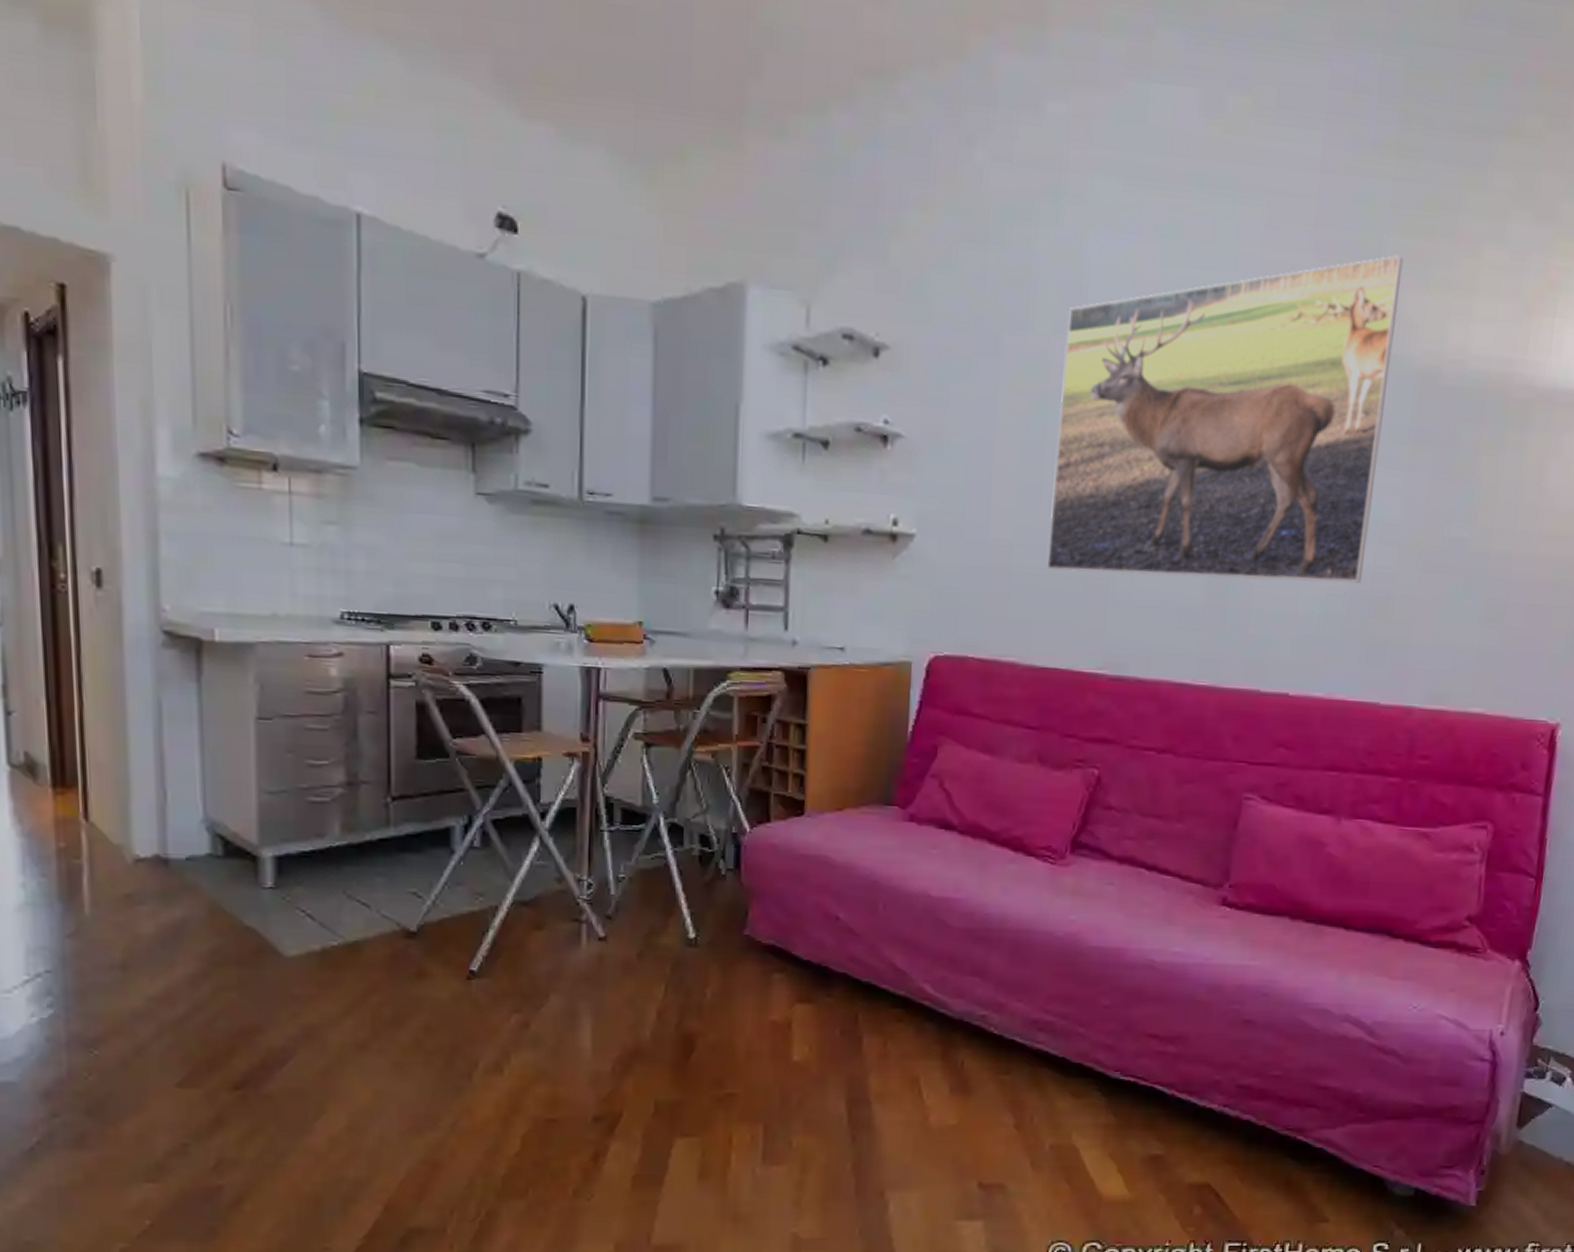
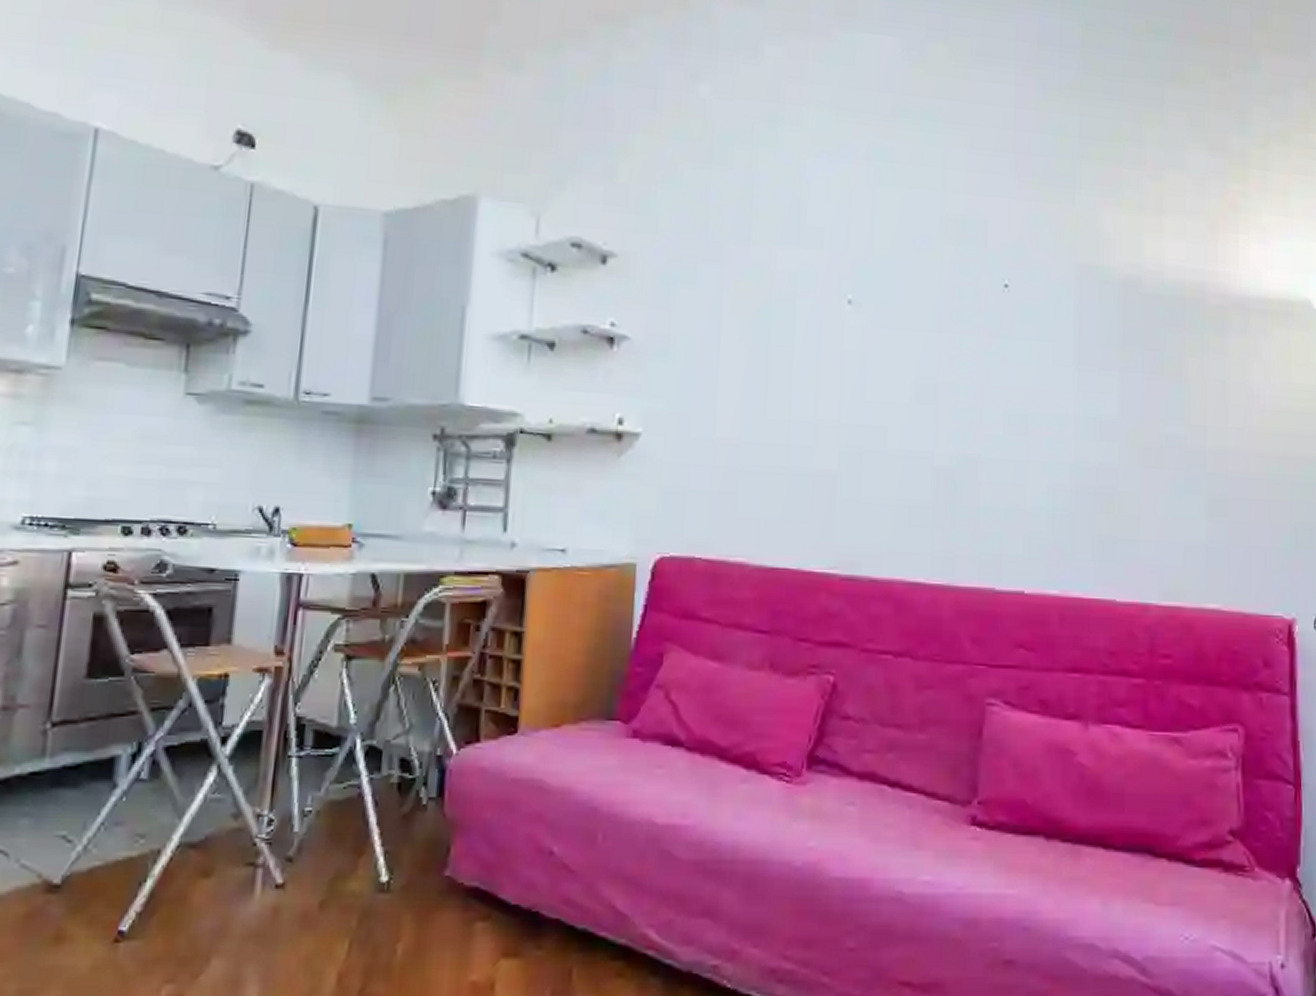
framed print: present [1047,255,1404,584] -> none [775,179,1096,480]

